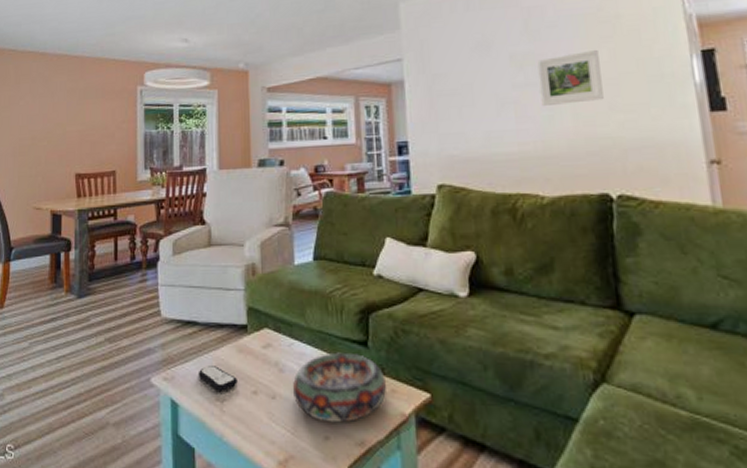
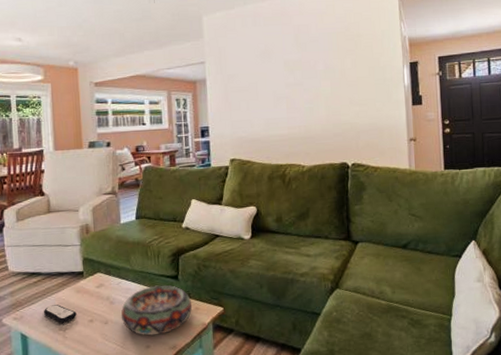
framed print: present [537,50,604,106] -> none [303,60,347,100]

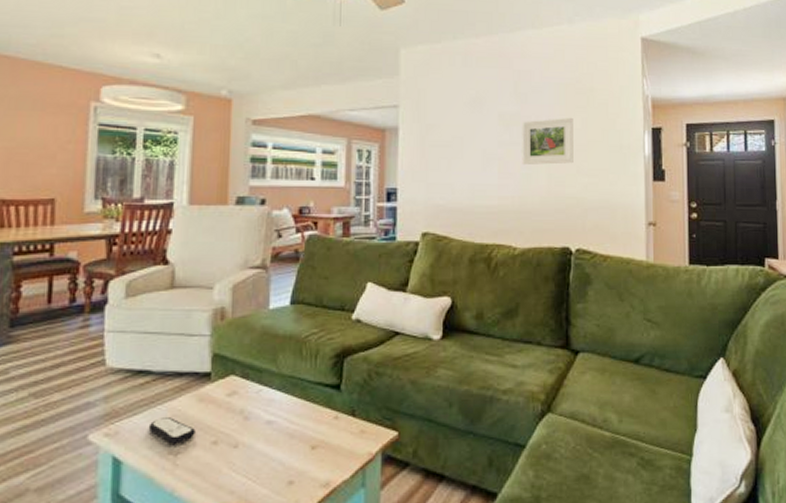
decorative bowl: present [121,285,193,336] -> none [258,396,357,467]
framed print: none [303,60,347,100] -> present [522,118,574,165]

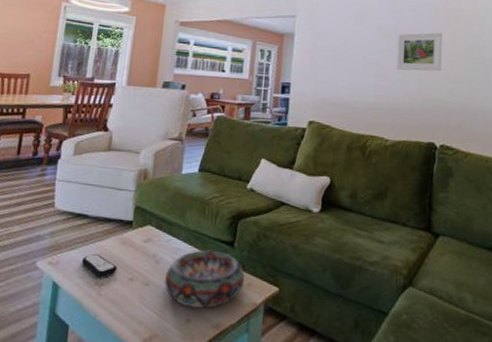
decorative bowl: none [258,396,357,467] -> present [165,249,245,309]

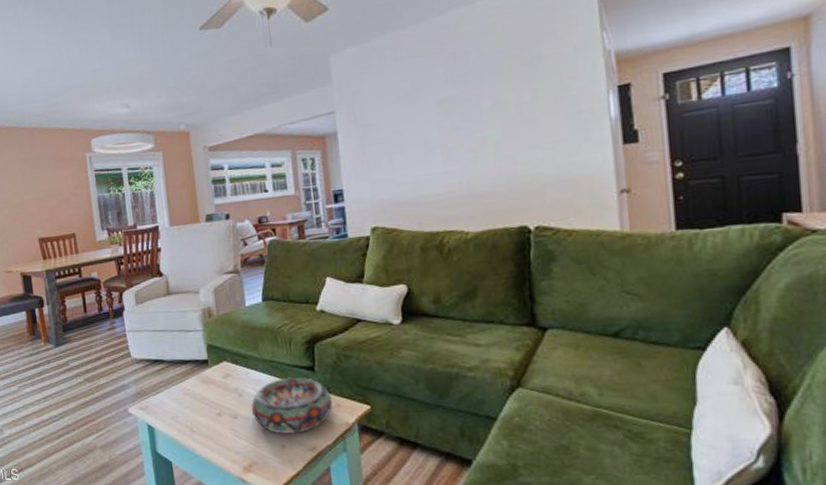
remote control: present [81,254,117,277] -> none [168,395,204,415]
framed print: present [396,32,442,72] -> none [462,92,524,148]

